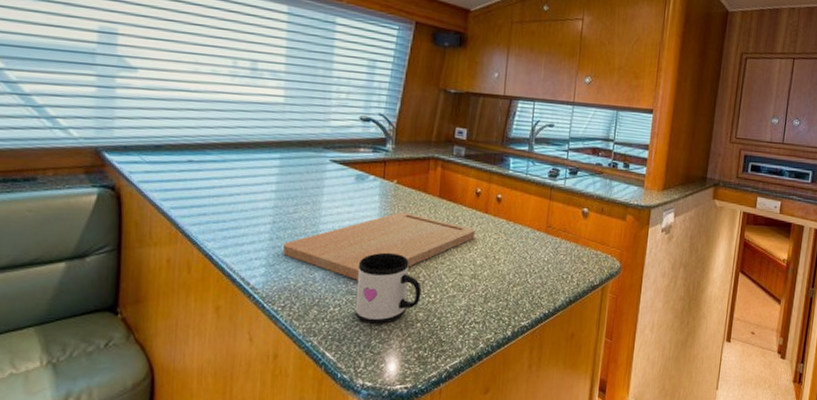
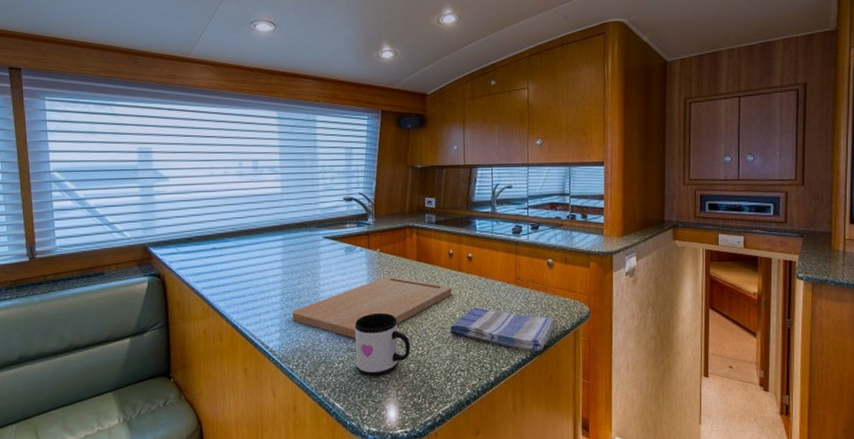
dish towel: none [467,255,584,306] -> present [449,308,555,351]

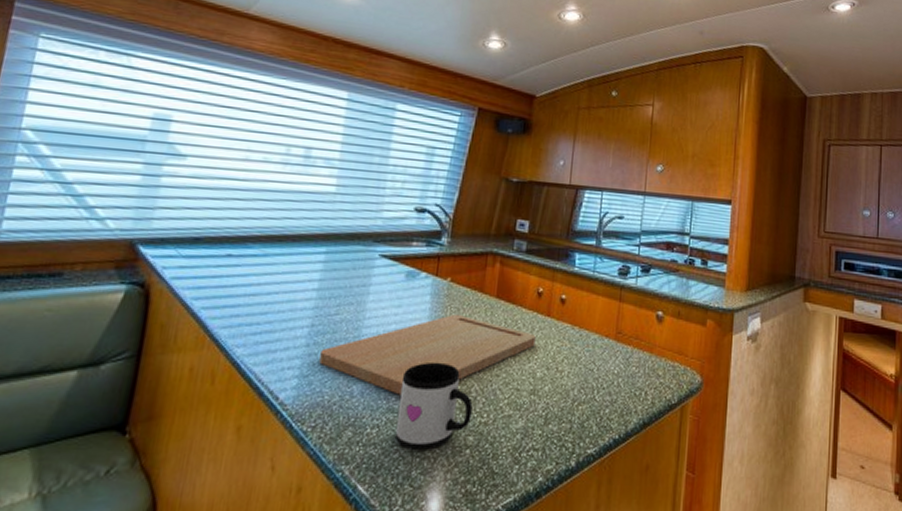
dish towel: present [449,308,555,351] -> none [525,366,660,429]

